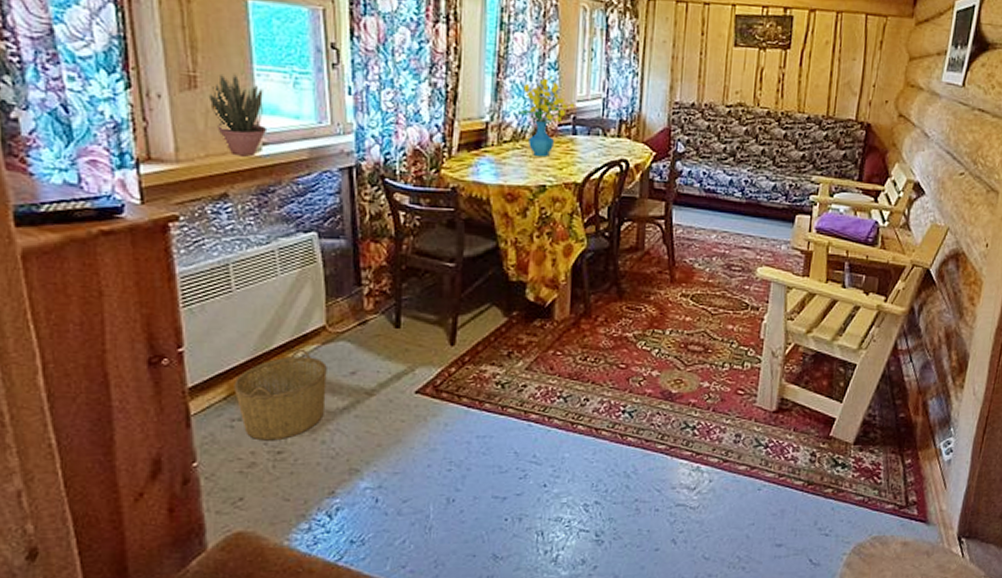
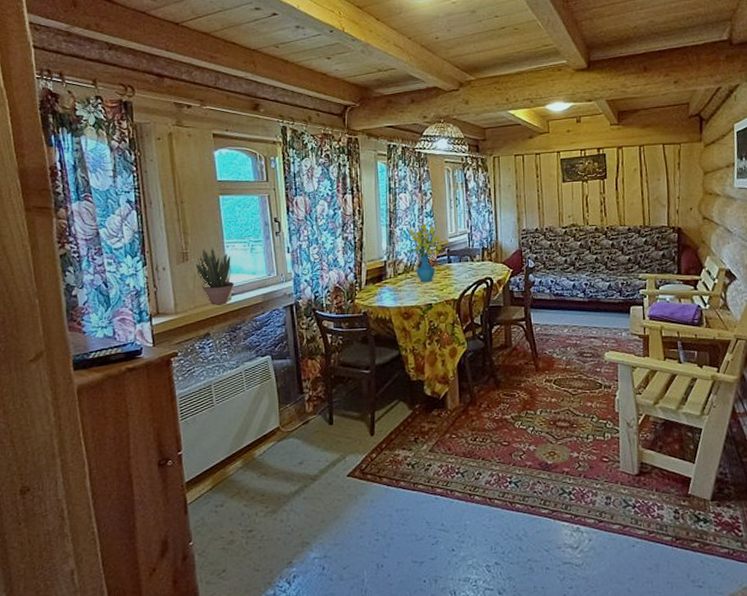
basket: present [234,348,327,441] -> none [217,446,282,522]

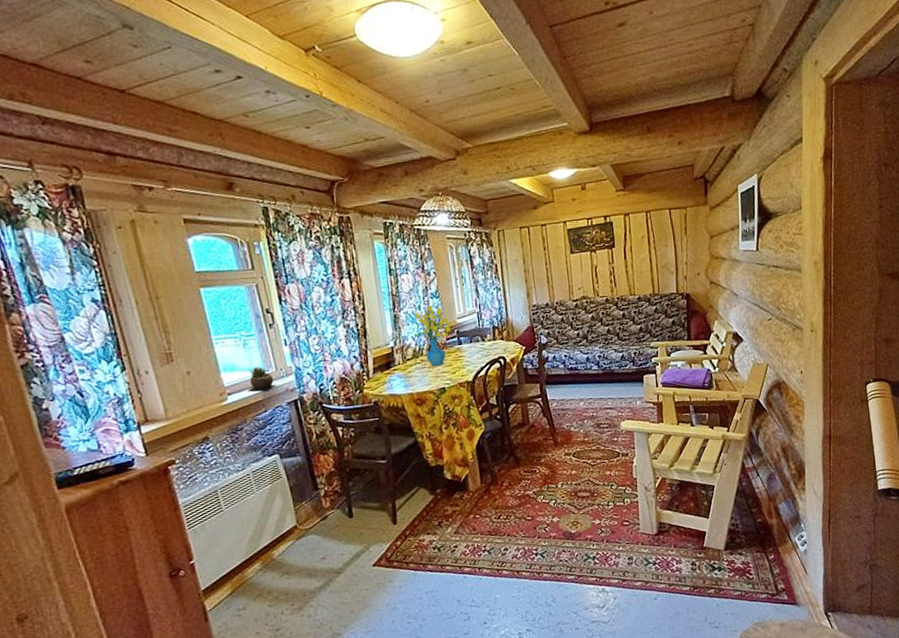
potted plant: present [197,248,235,305] -> none [184,346,230,408]
succulent plant: none [250,270,277,295] -> present [248,366,277,392]

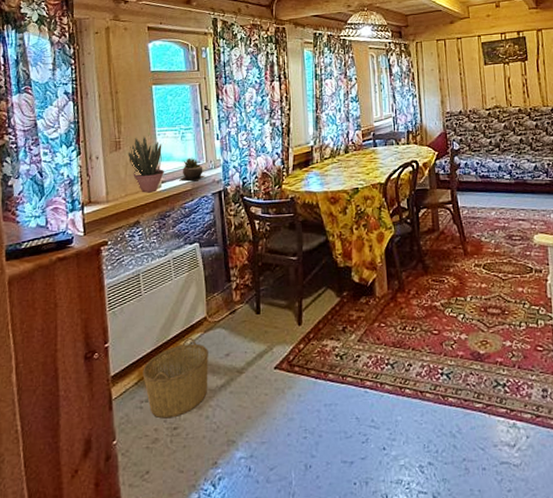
potted plant: none [184,346,230,408] -> present [129,136,165,193]
basket: none [235,546,307,623] -> present [142,337,208,419]
bouquet: present [413,302,456,367] -> none [332,106,372,167]

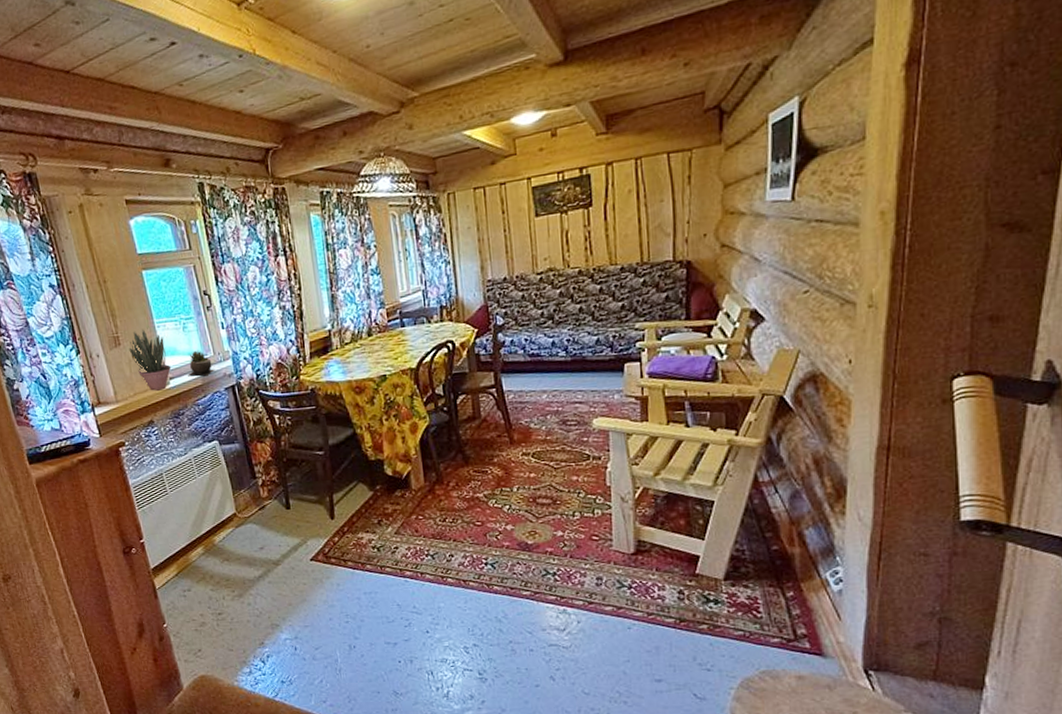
basket: present [142,337,208,419] -> none [180,532,246,606]

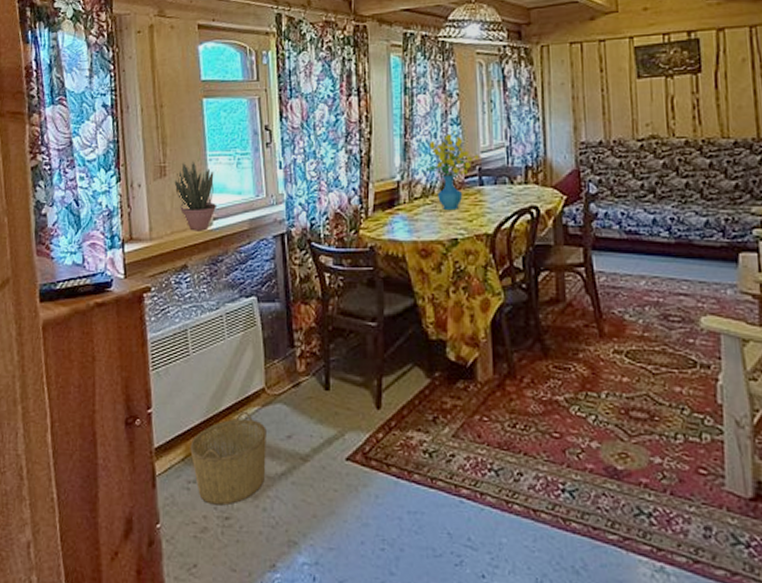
basket: none [180,532,246,606] -> present [190,411,267,506]
succulent plant: present [188,350,215,377] -> none [234,190,265,220]
bouquet: none [352,279,398,352] -> present [425,130,478,211]

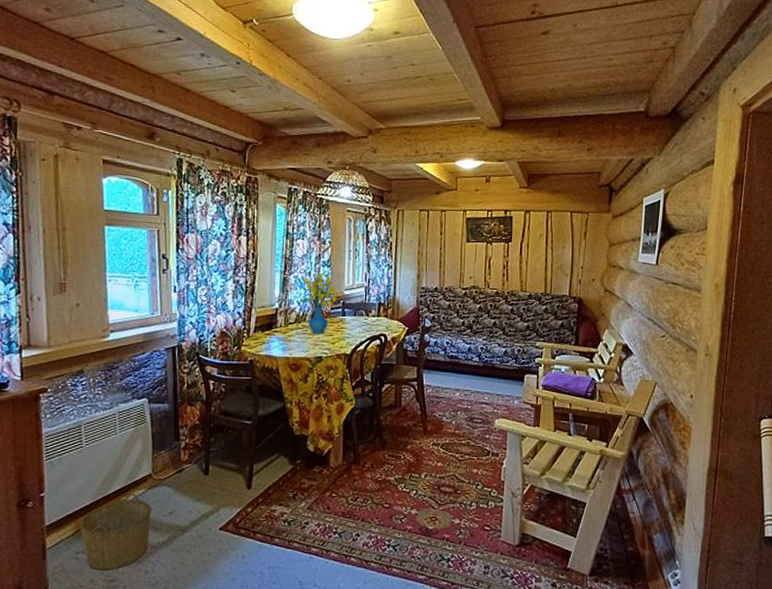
potted plant: present [175,161,217,231] -> none [75,281,115,342]

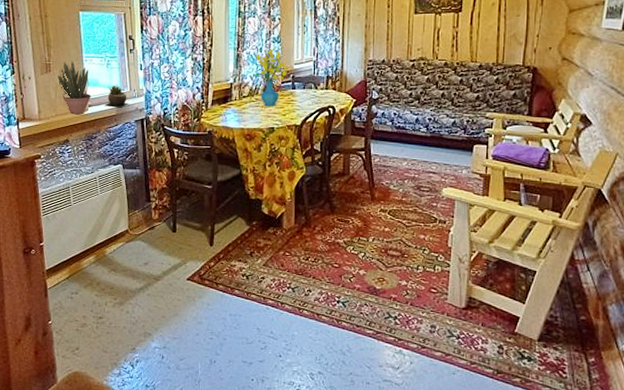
potted plant: none [75,281,115,342] -> present [58,61,92,115]
basket: present [80,493,151,571] -> none [73,245,129,309]
succulent plant: none [130,308,159,334] -> present [105,85,129,108]

